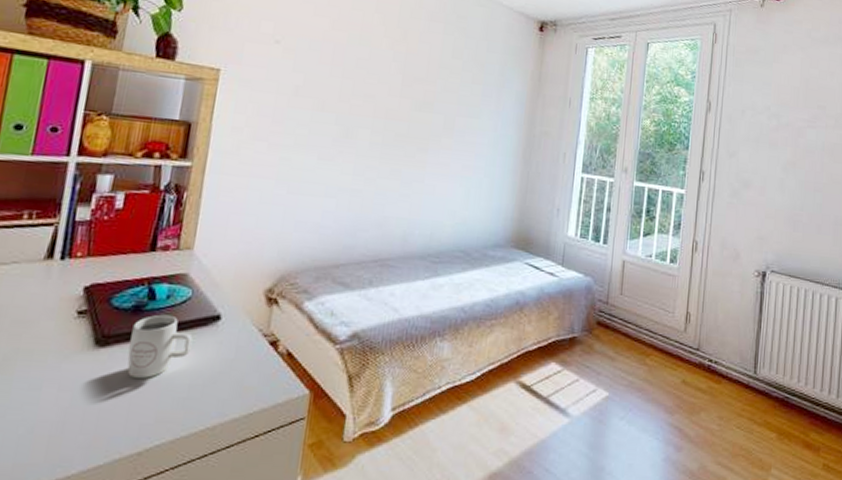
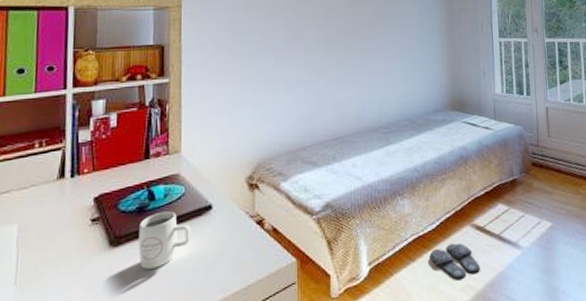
slippers: none [463,399,519,441] -> present [430,243,480,279]

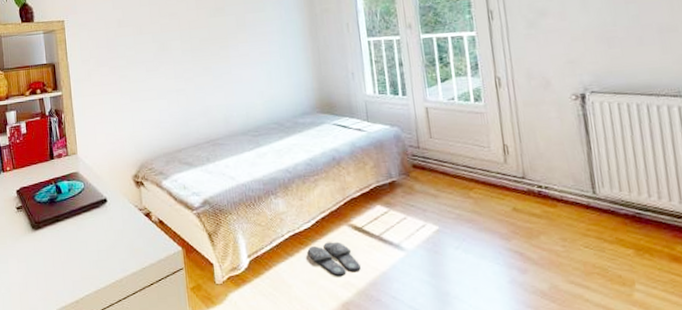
mug: present [138,210,191,269] -> none [52,202,93,249]

